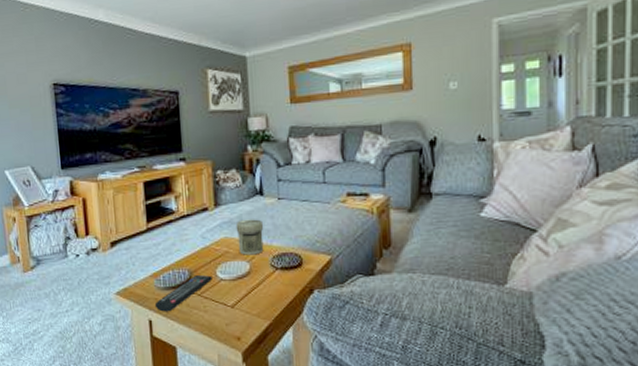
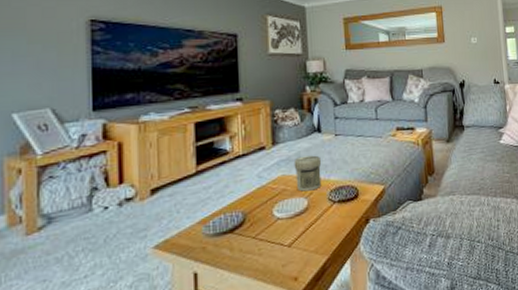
remote control: present [154,274,212,312] -> none [201,215,268,262]

